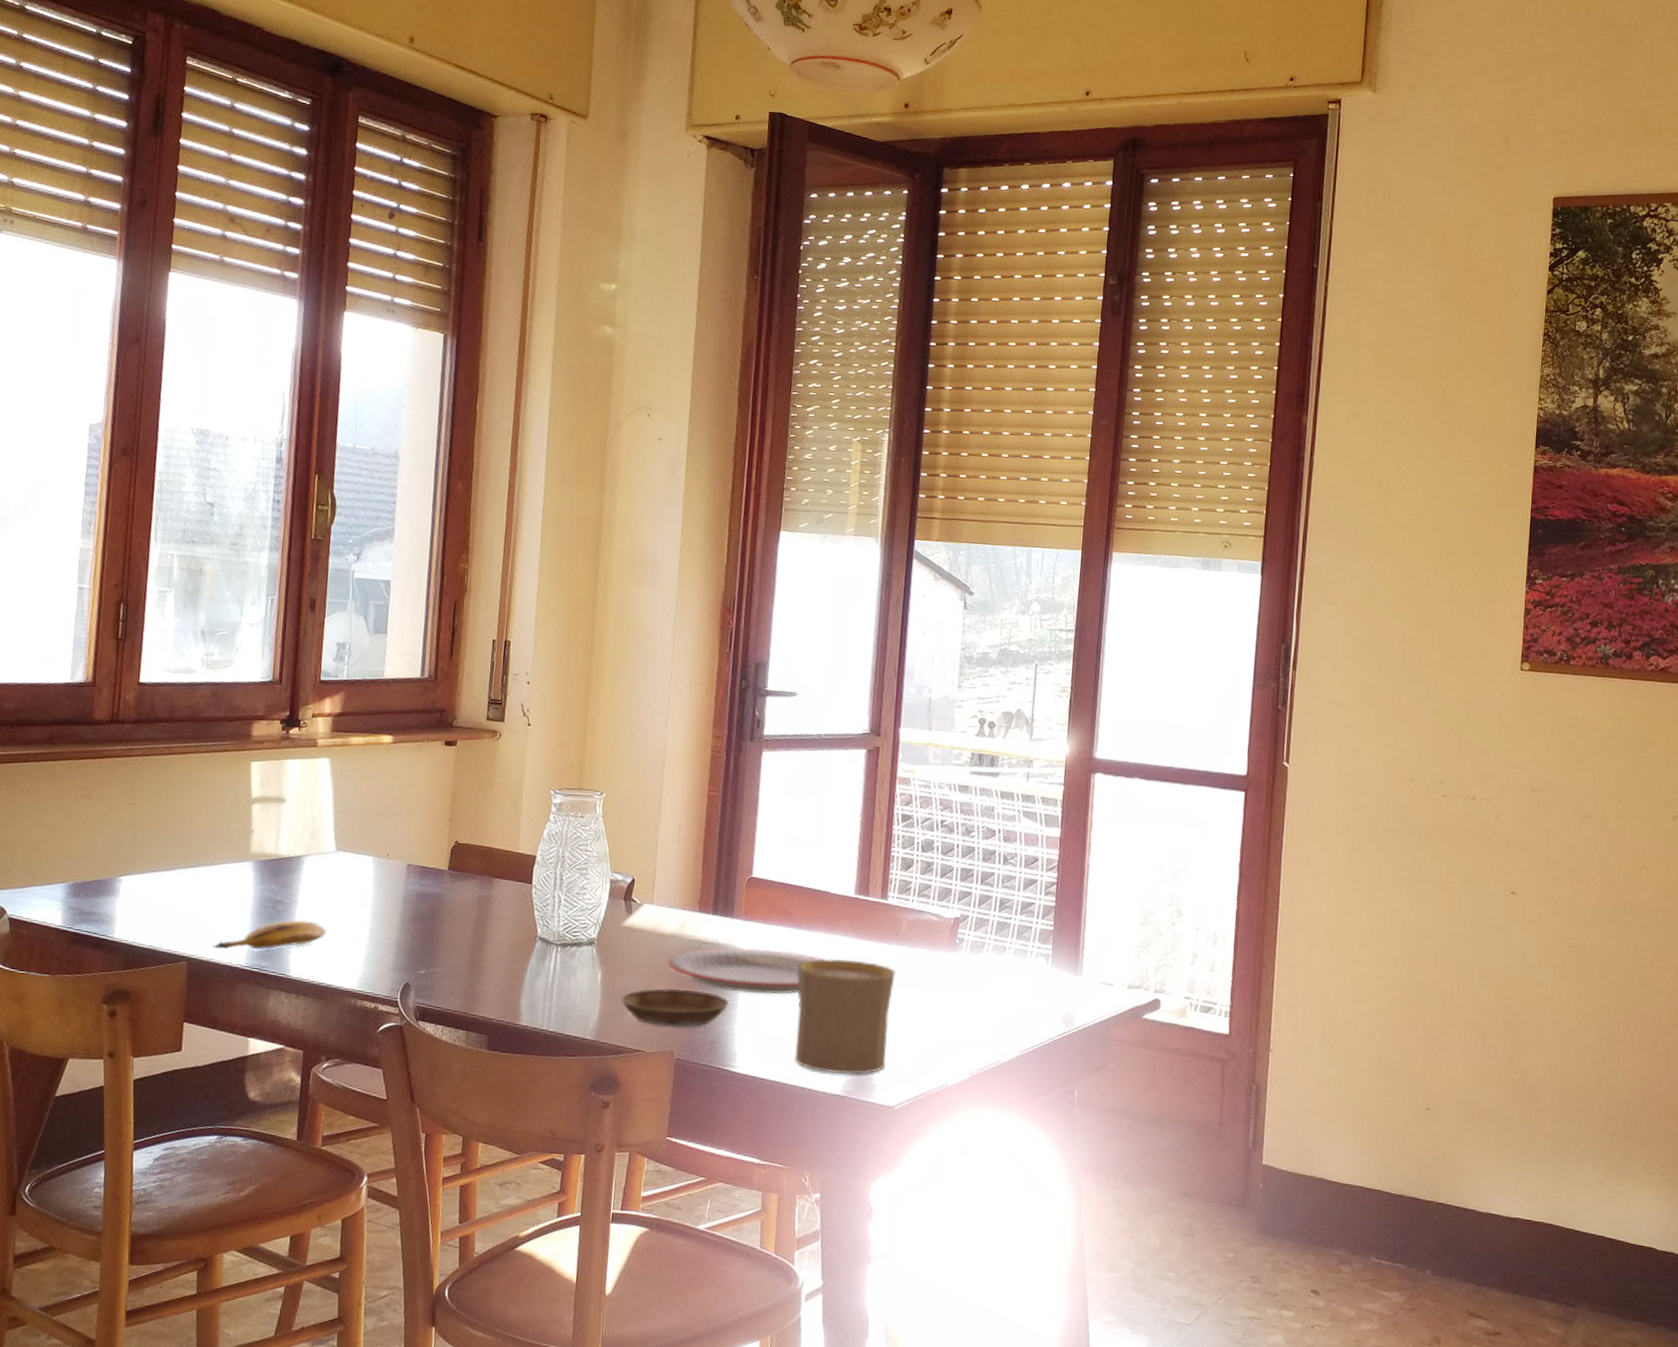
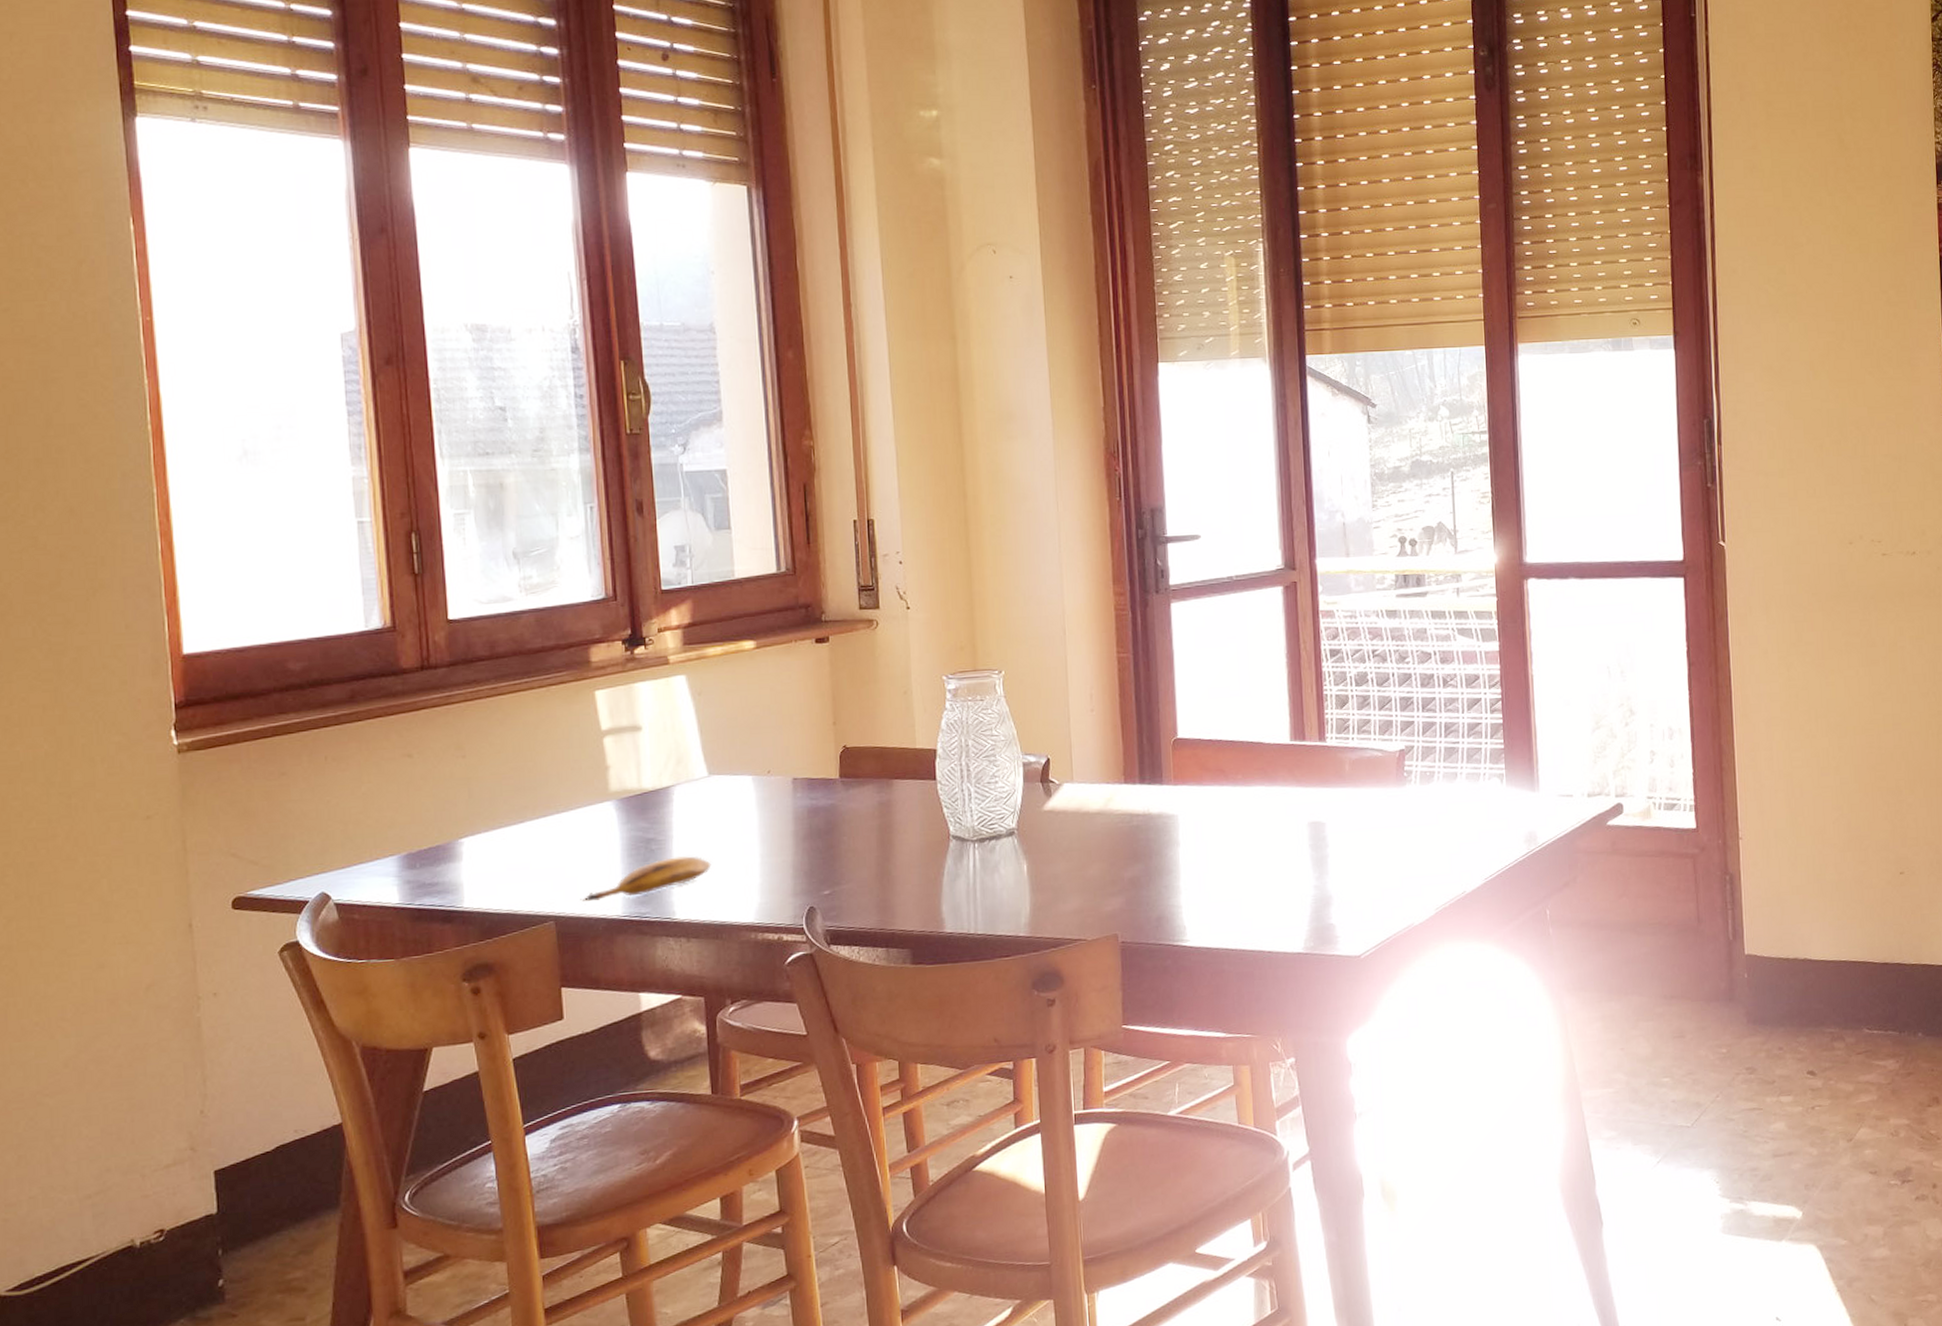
saucer: present [621,988,729,1028] -> none [1052,867,1170,911]
plate: present [667,947,826,995] -> none [1097,811,1269,862]
cup: present [794,958,896,1074] -> none [1239,809,1345,932]

